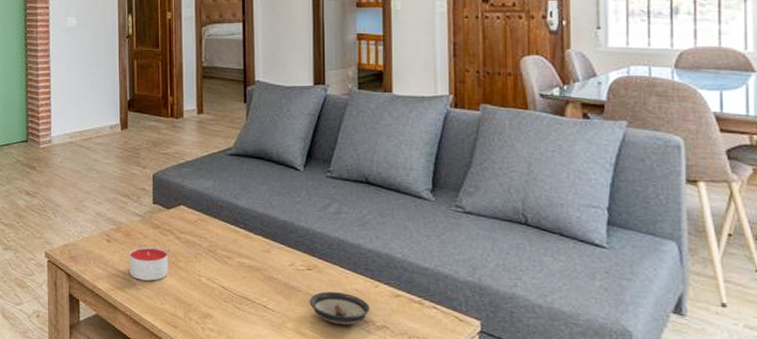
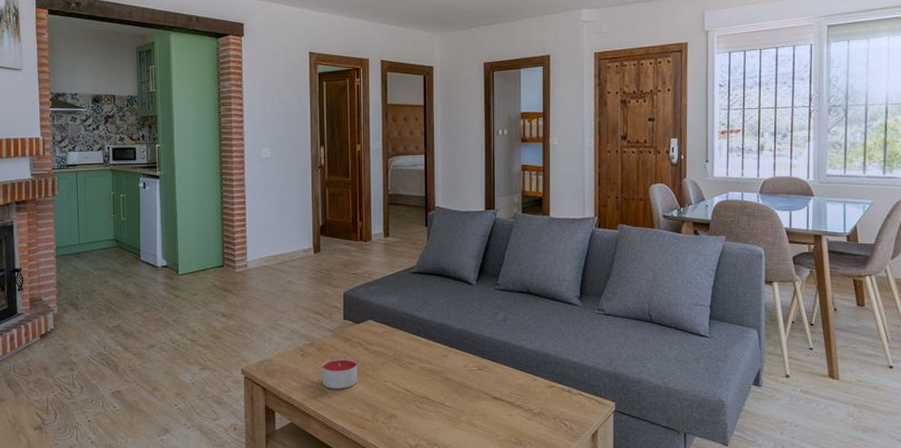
saucer: present [309,291,370,326] -> none [480,386,529,415]

